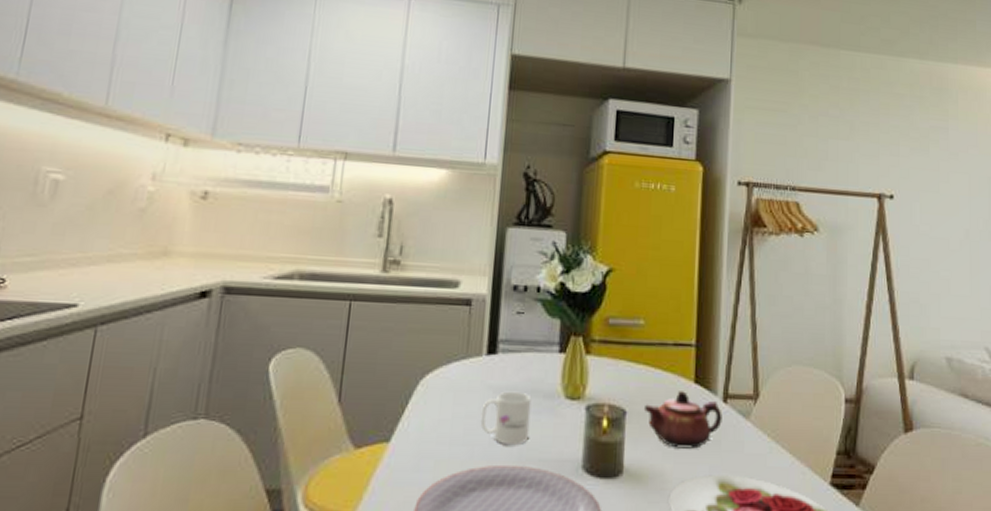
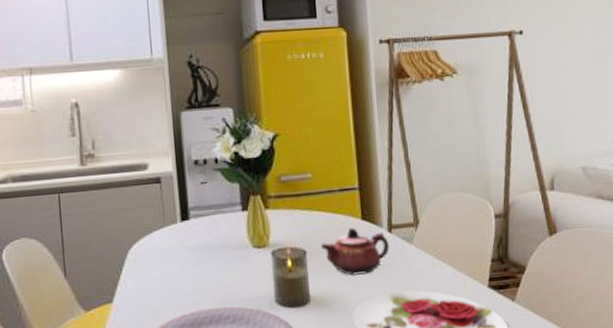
mug: present [480,391,532,446] -> none [184,247,227,292]

